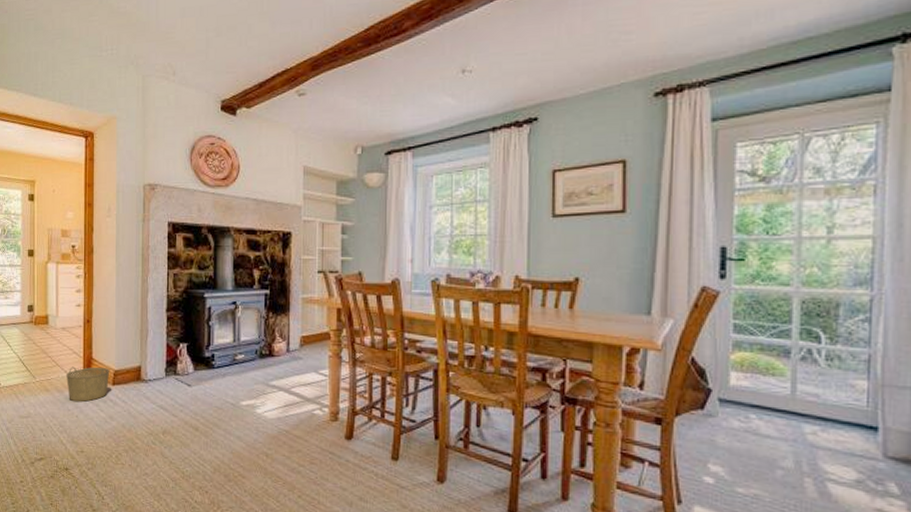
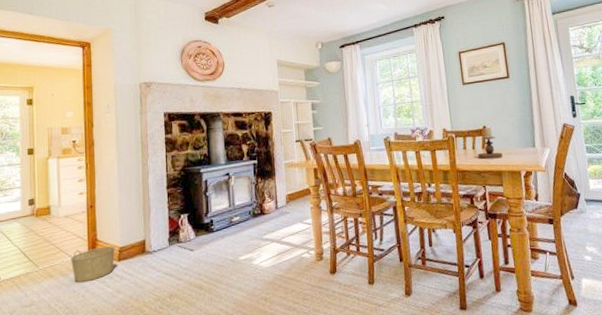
candlestick: none [560,279,598,325] -> present [477,127,503,160]

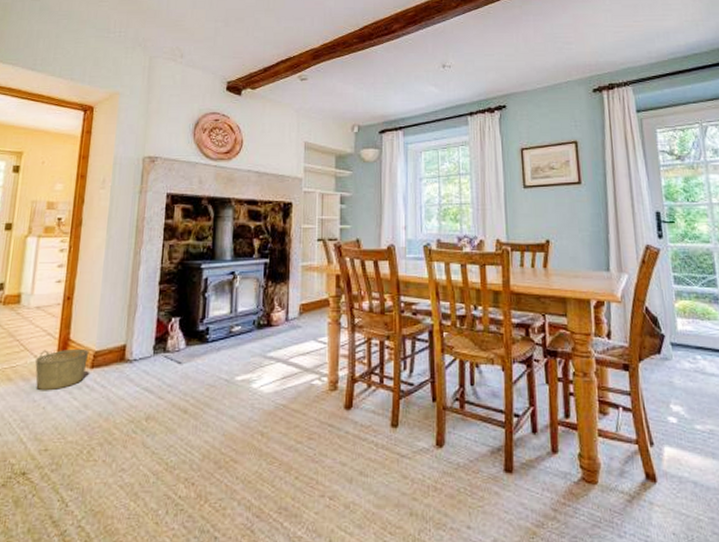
candlestick: present [477,127,503,160] -> none [536,242,568,282]

